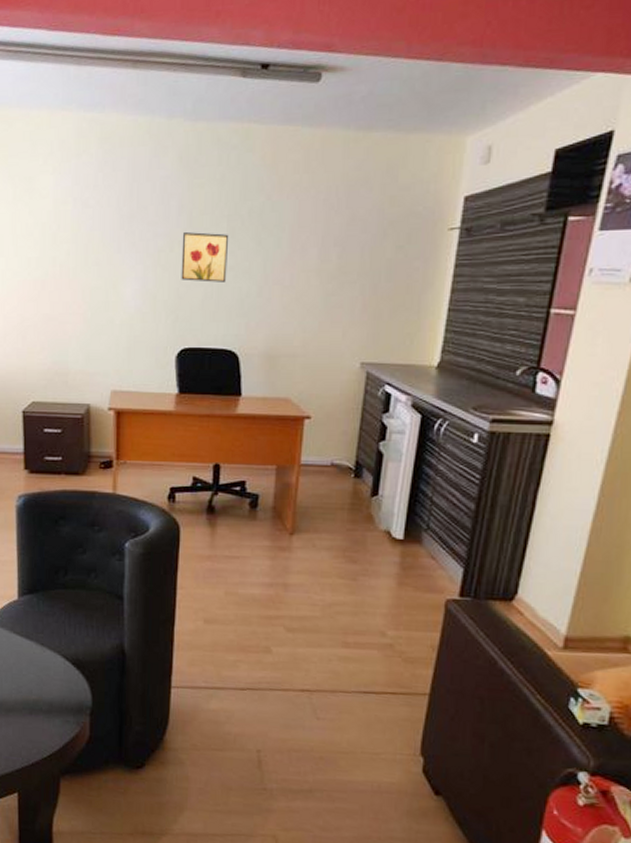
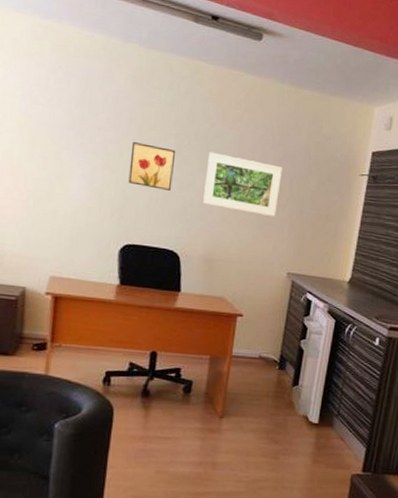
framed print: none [261,229,351,297] -> present [203,152,282,216]

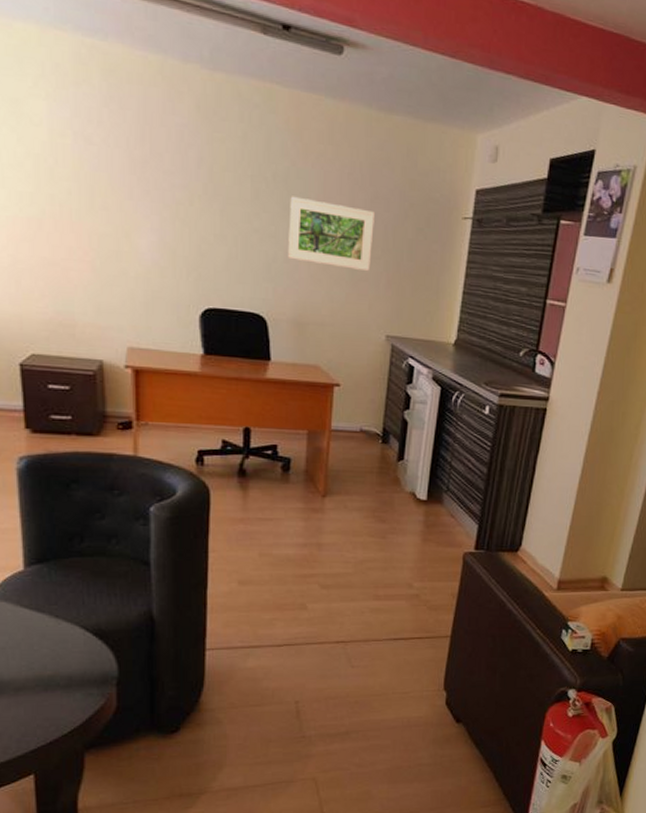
wall art: present [128,142,176,191] -> none [202,187,254,244]

